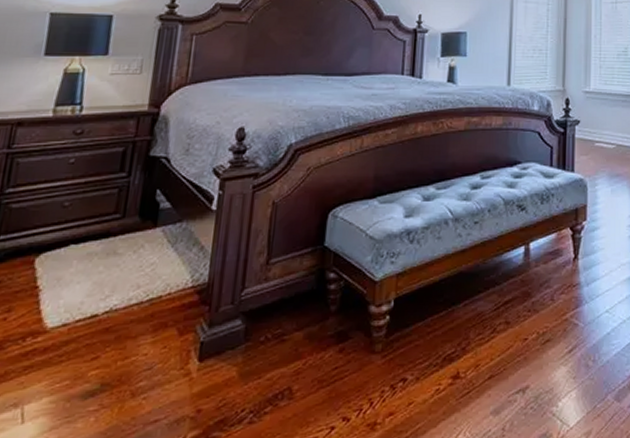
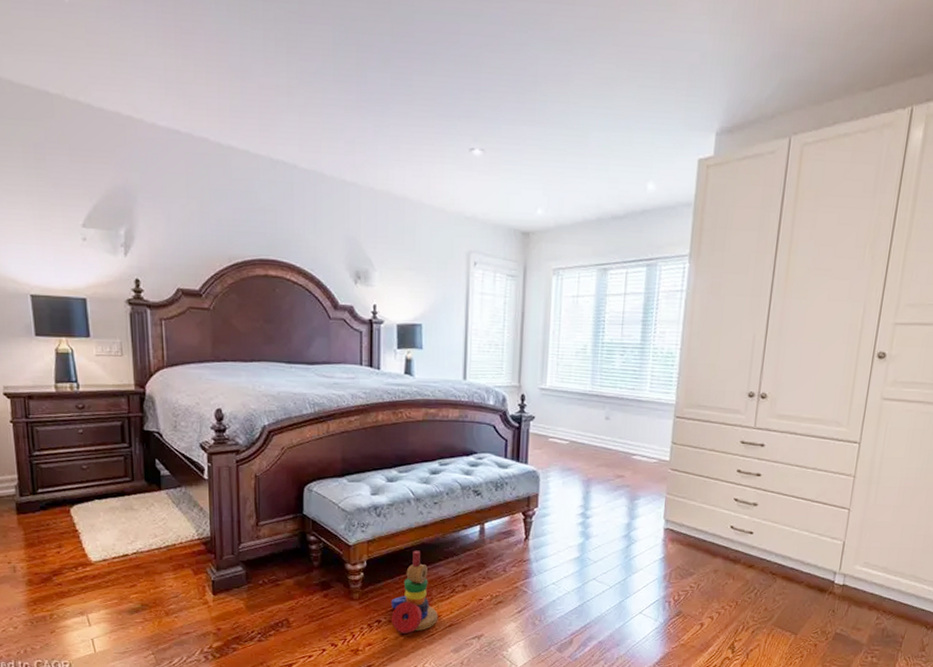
stacking toy: none [419,281,476,394] -> present [391,550,438,634]

